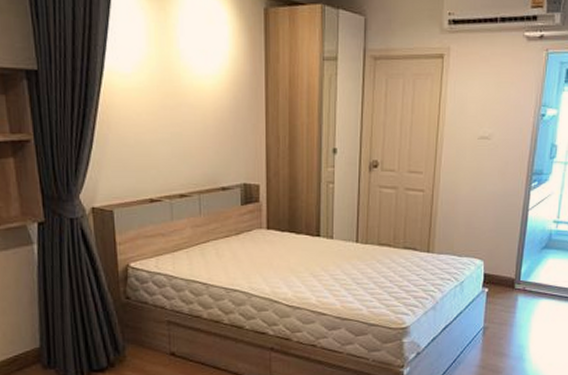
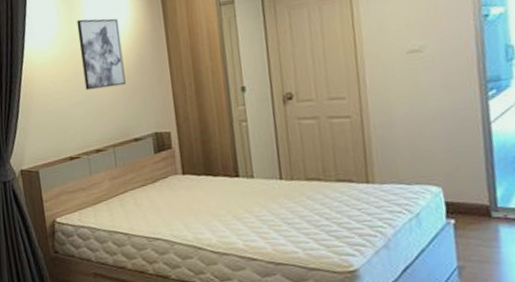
wall art: none [169,45,218,129] -> present [76,18,126,91]

